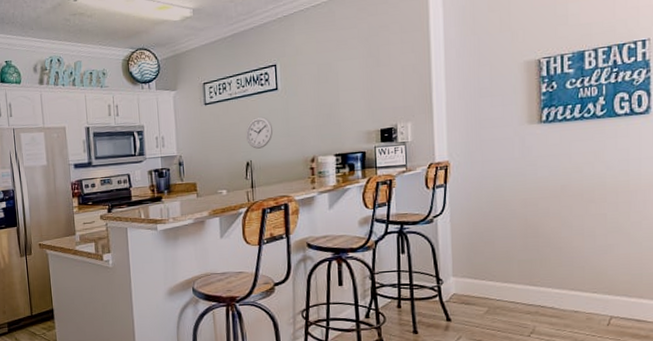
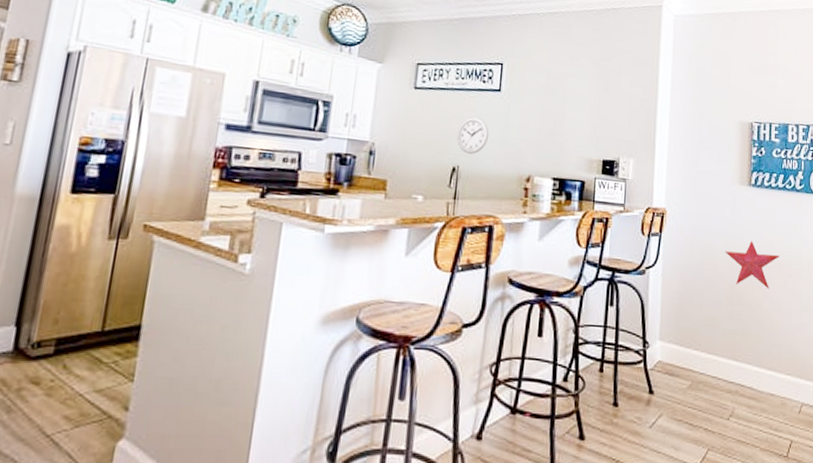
decorative star: none [515,174,579,218] -> present [725,240,780,290]

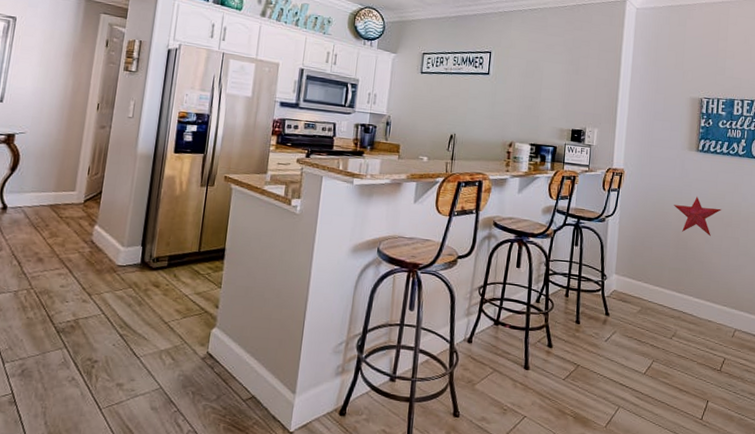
wall clock: present [457,116,489,154] -> none [454,95,480,125]

